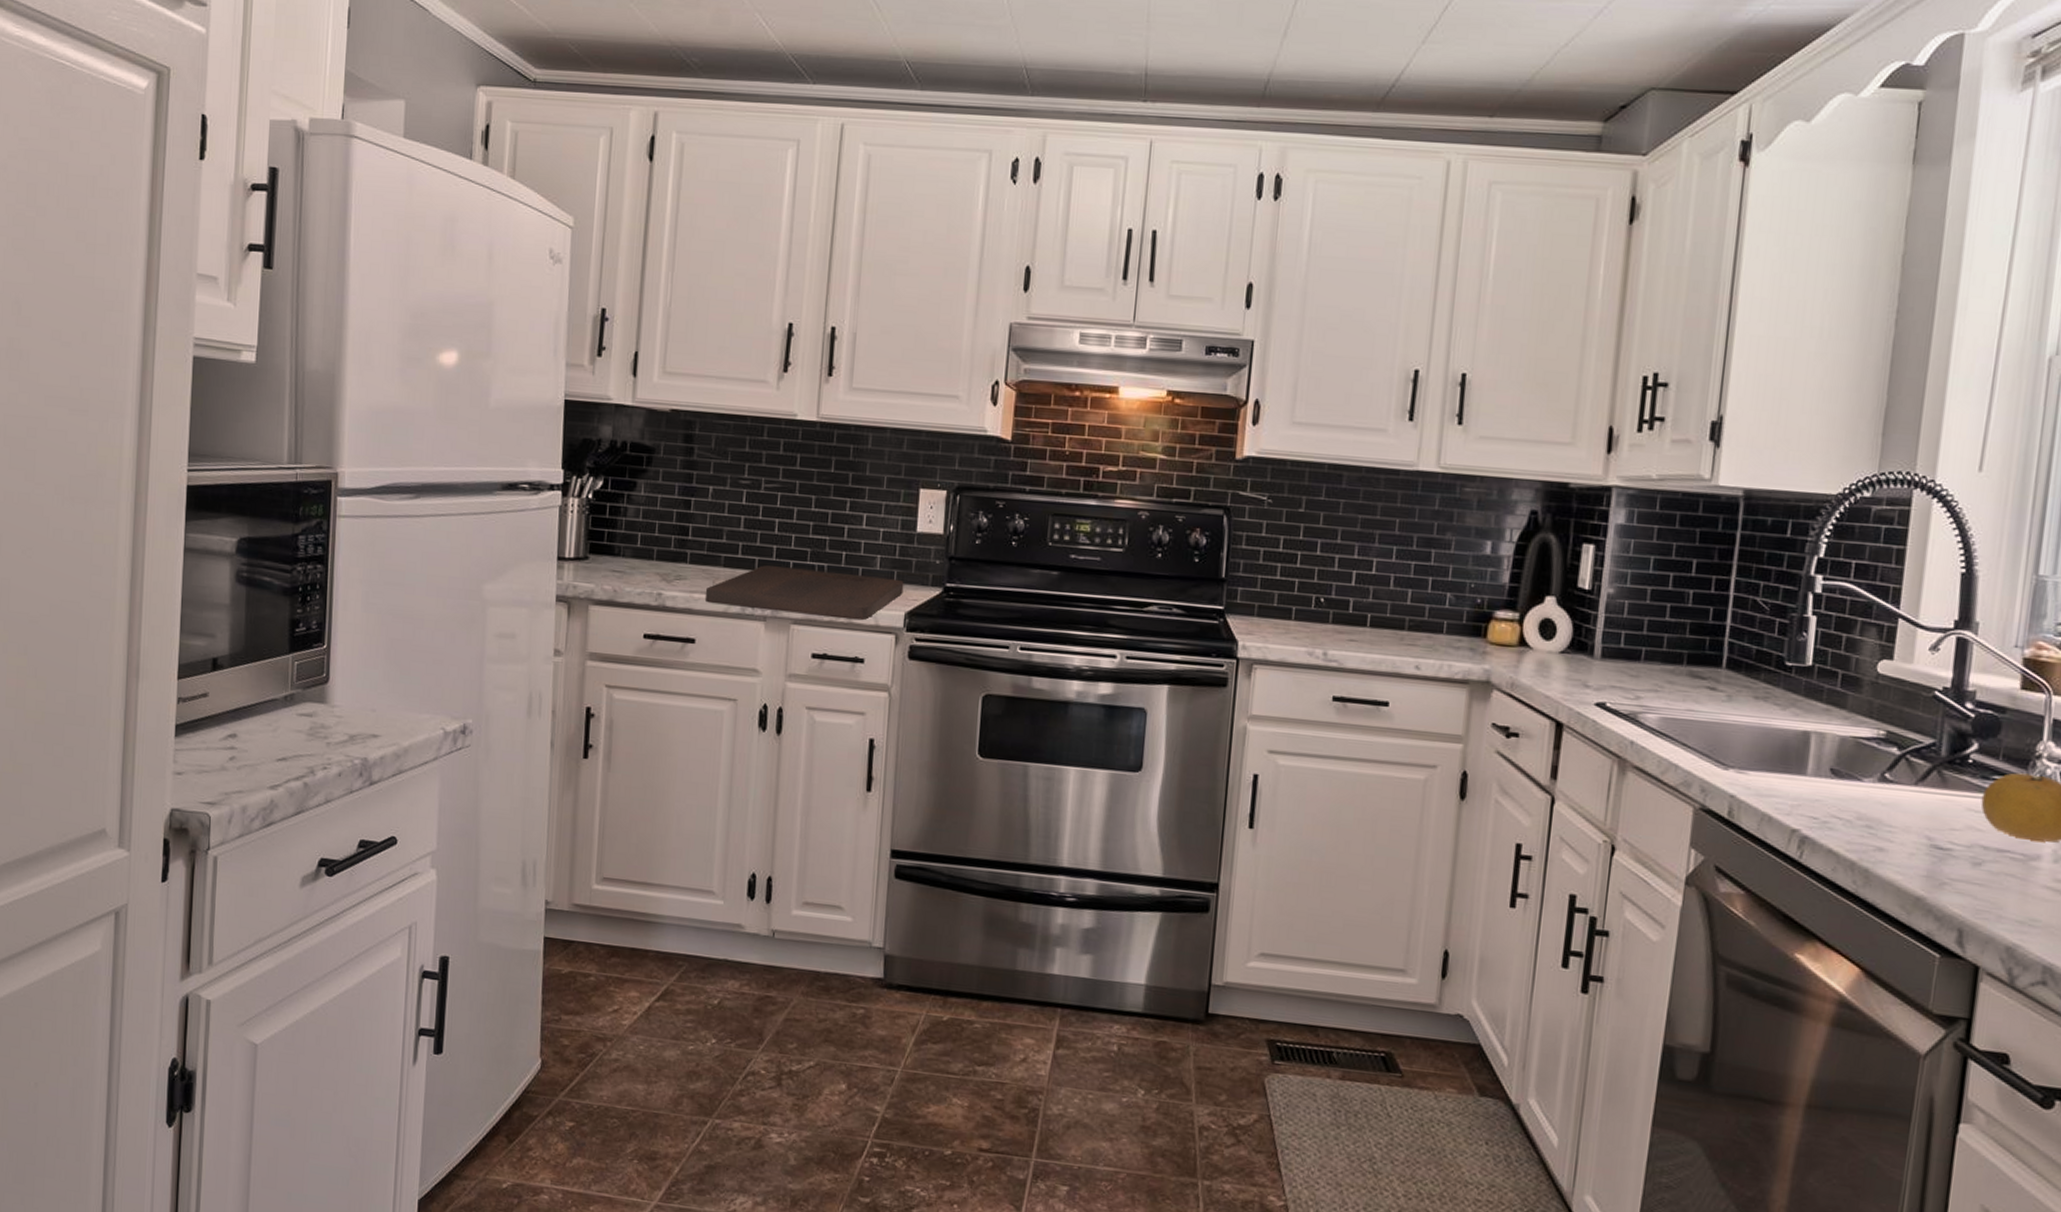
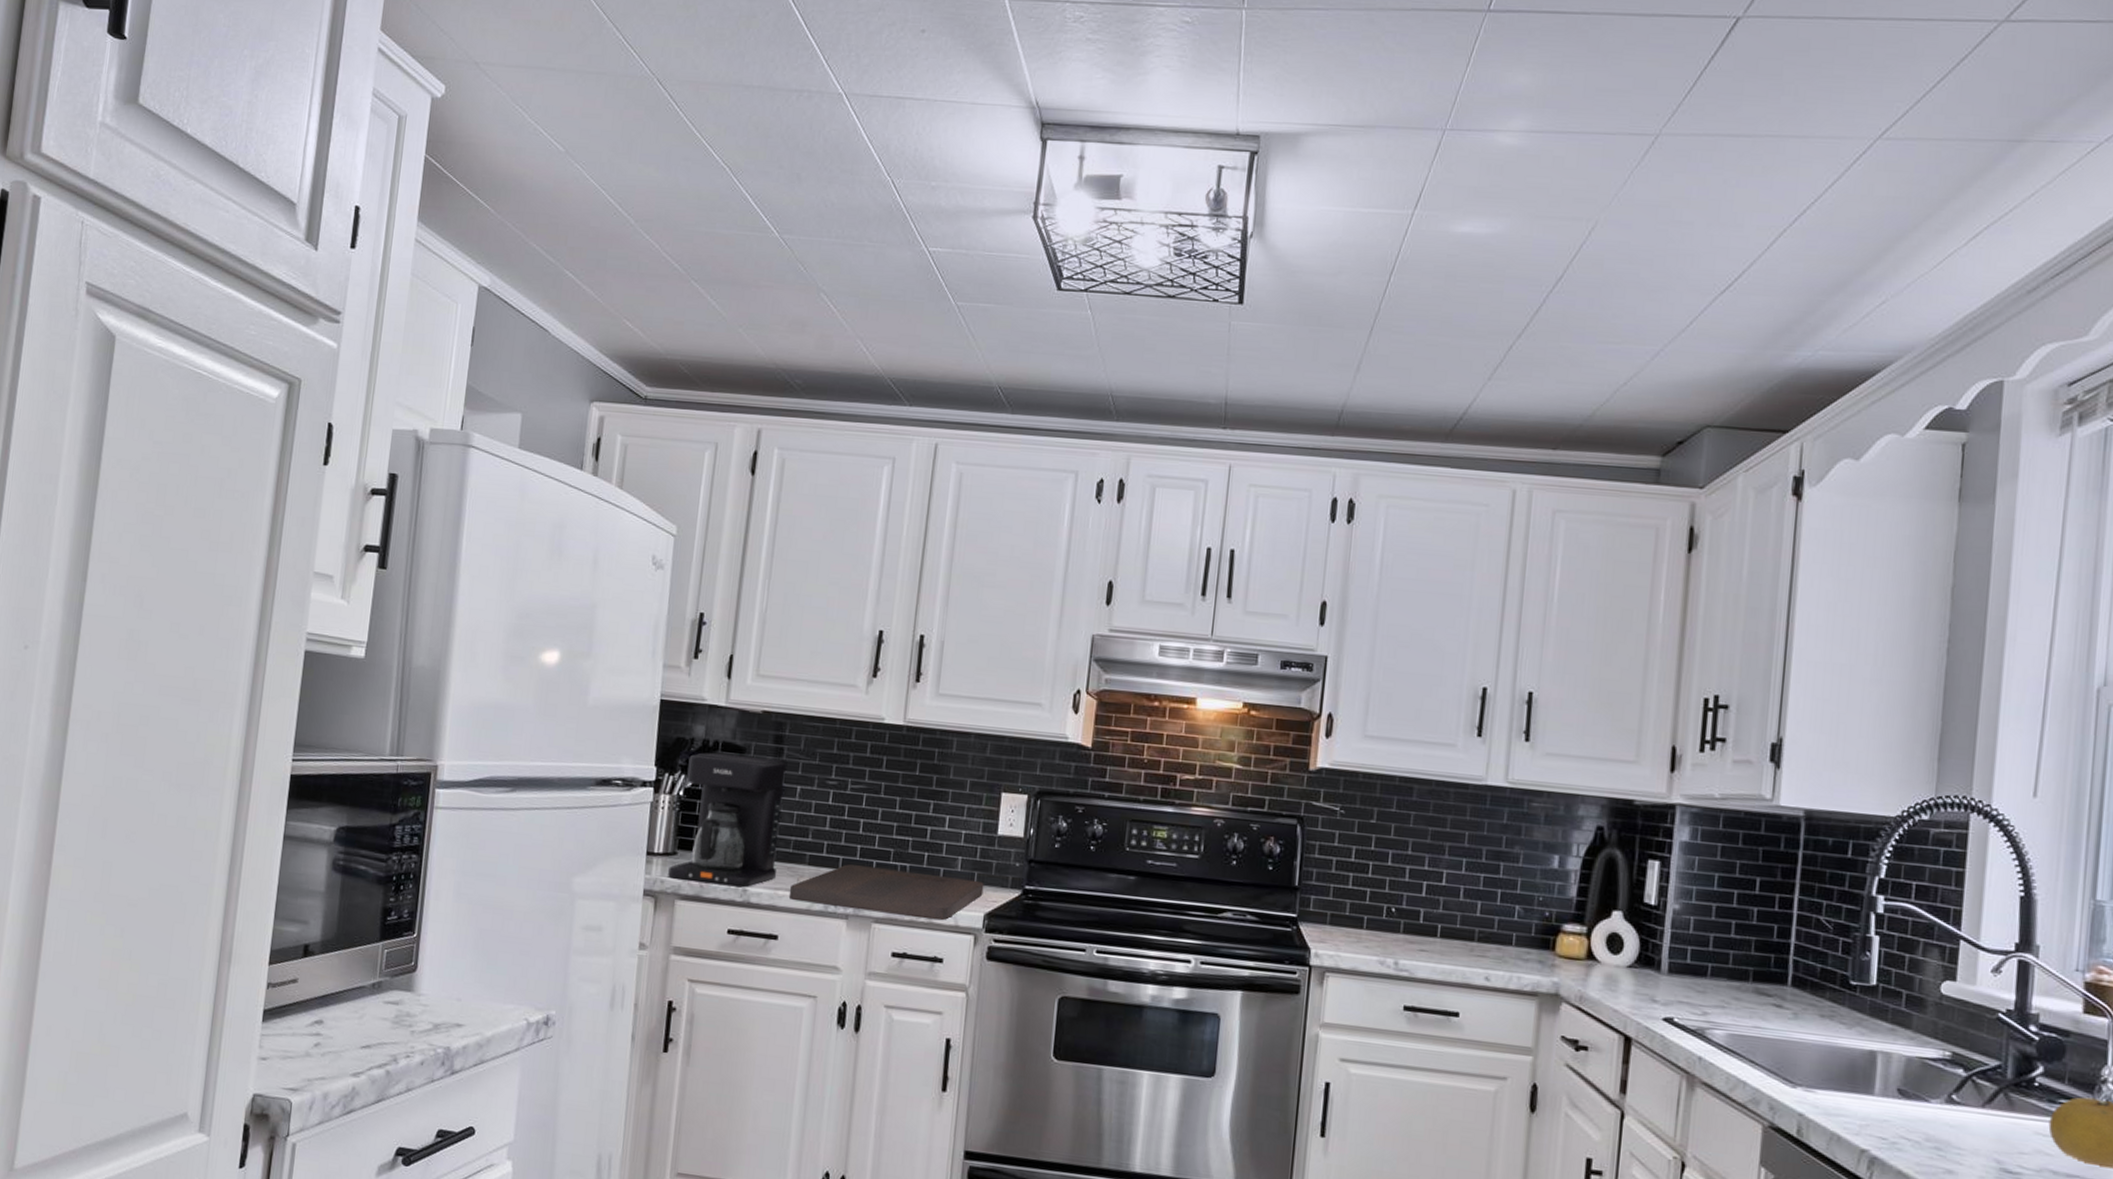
coffee maker: none [580,453,697,593] -> present [668,752,786,889]

